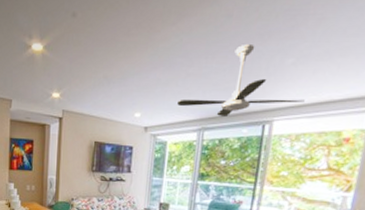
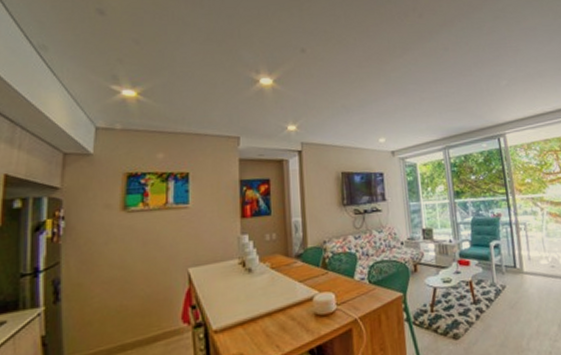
ceiling fan: present [177,43,305,116] -> none [418,70,525,134]

